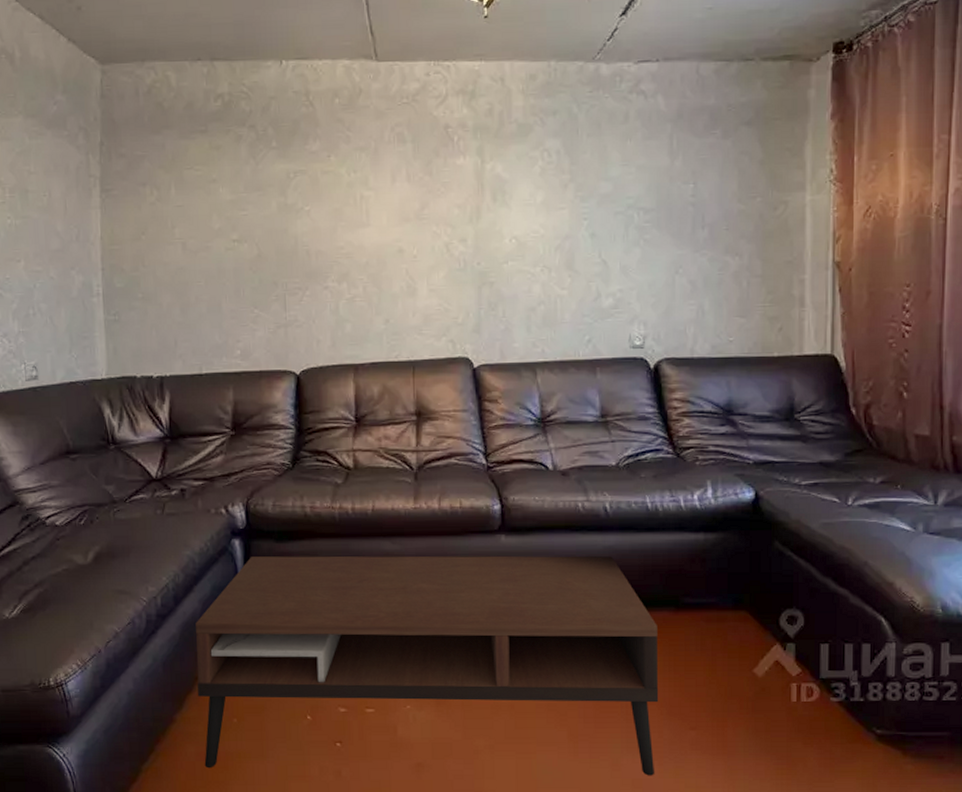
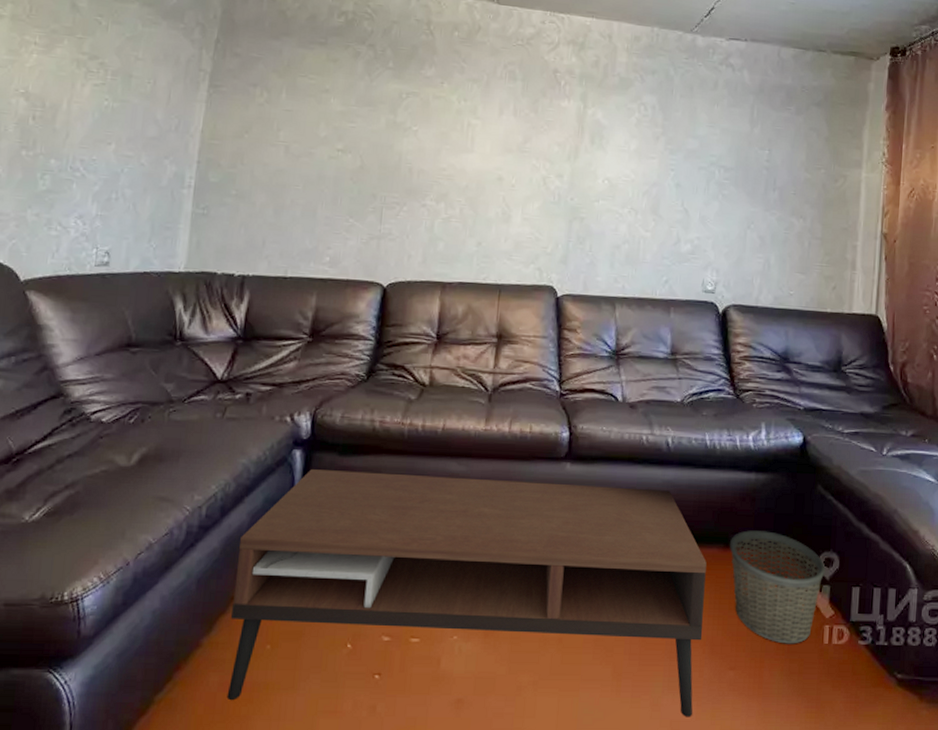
basket: none [680,590,789,703] -> present [729,529,826,644]

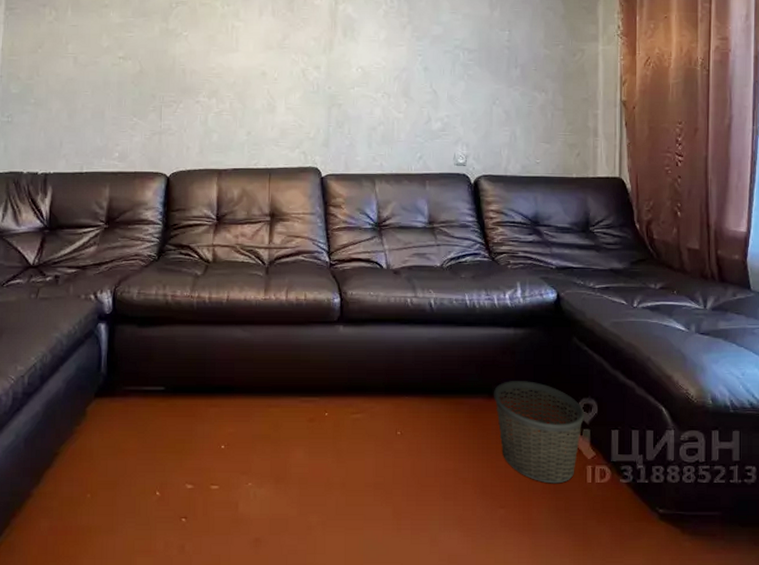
coffee table: present [226,469,707,717] -> none [56,340,473,552]

